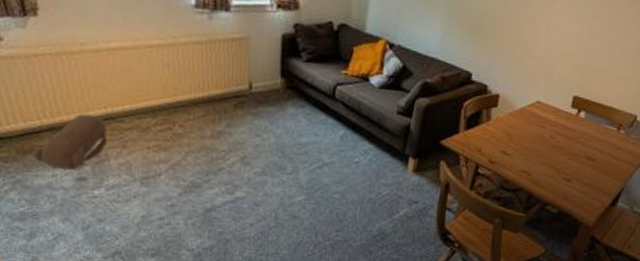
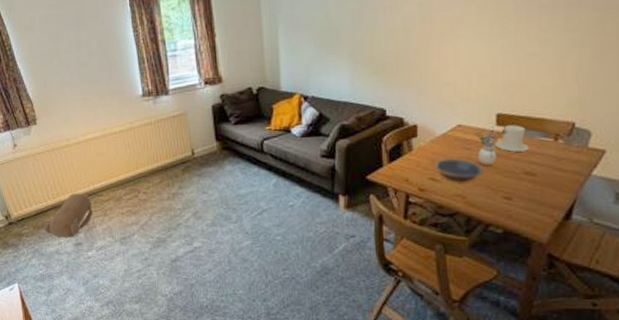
bowl: none [508,132,552,159] -> present [434,157,483,182]
bouquet: none [548,106,581,146] -> present [474,126,509,165]
candle: none [566,109,596,137] -> present [495,125,529,152]

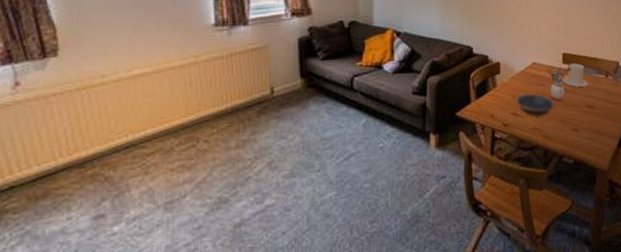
backpack: present [44,193,93,238] -> none [46,145,129,210]

